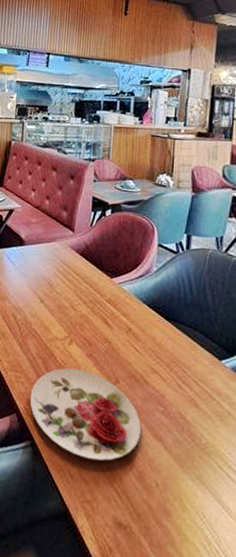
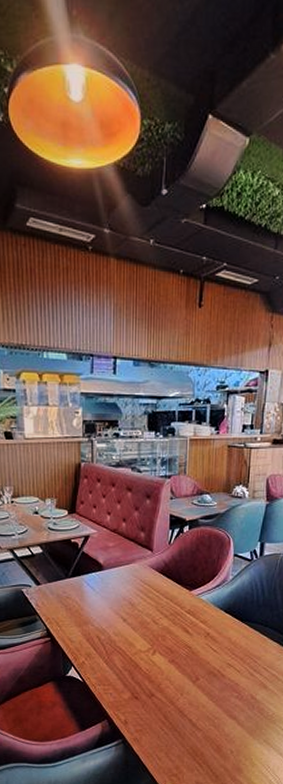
plate: present [29,367,141,461] -> none [118,674,218,744]

